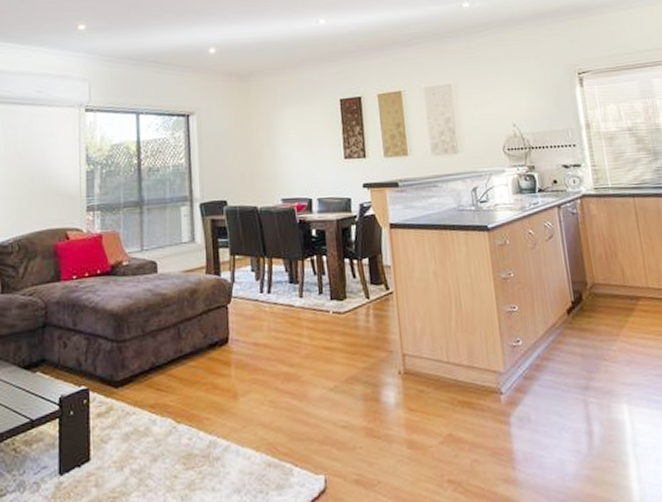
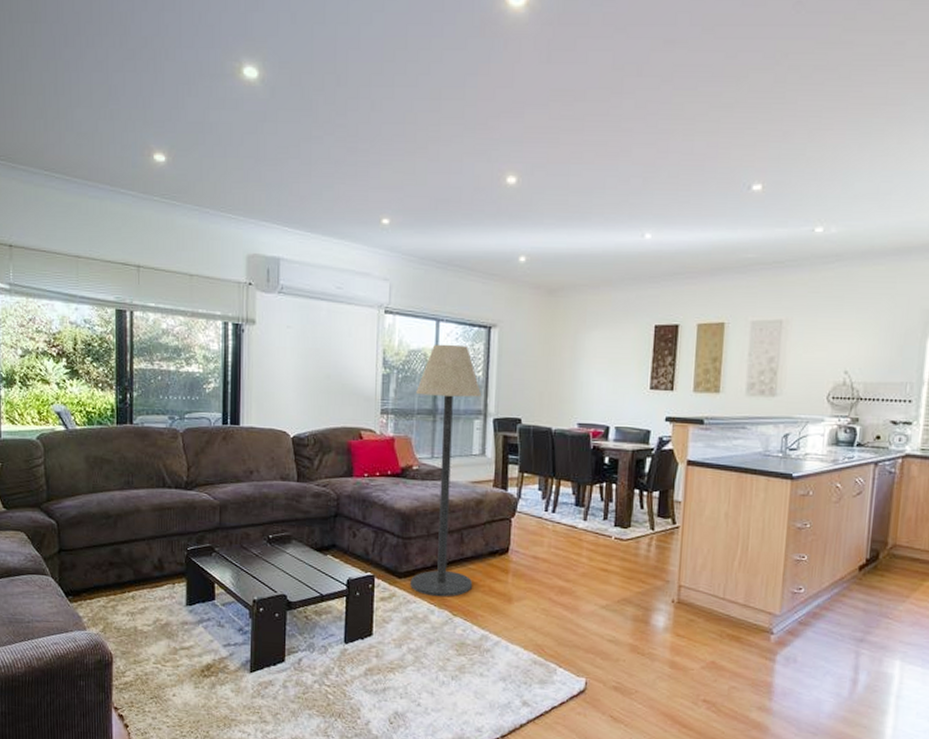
floor lamp: none [121,134,194,404] -> present [410,344,482,597]

